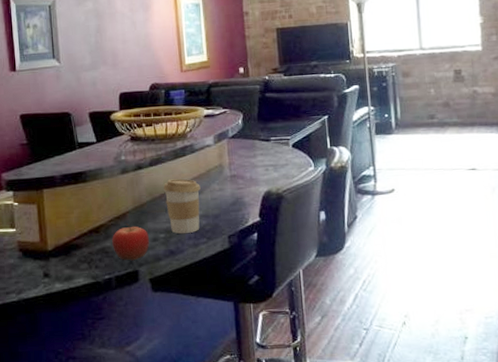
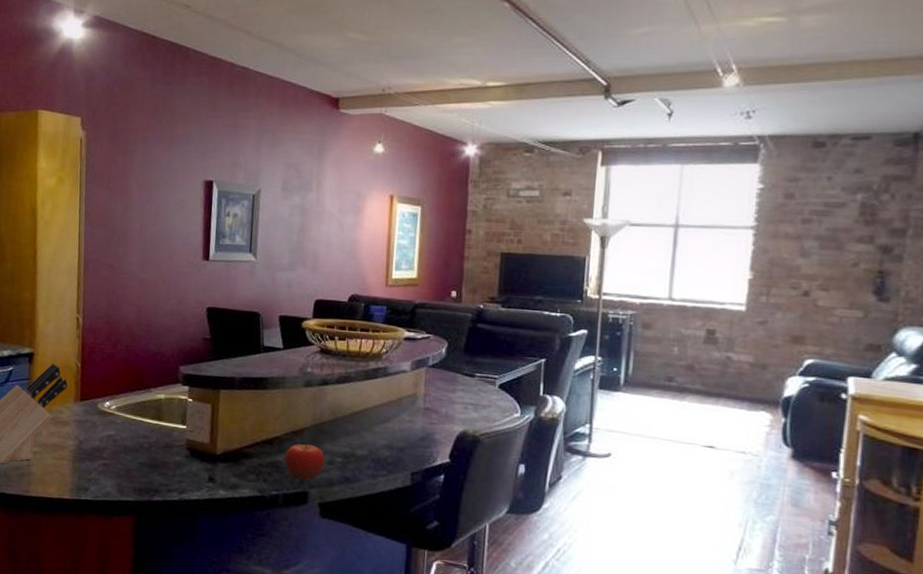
coffee cup: present [163,178,201,234] -> none [348,401,389,462]

